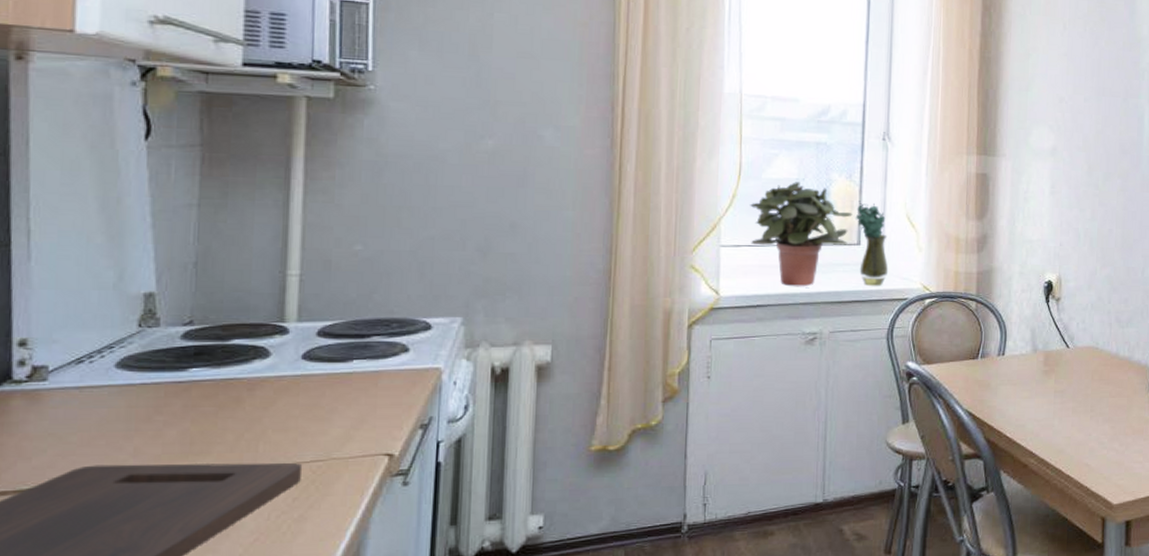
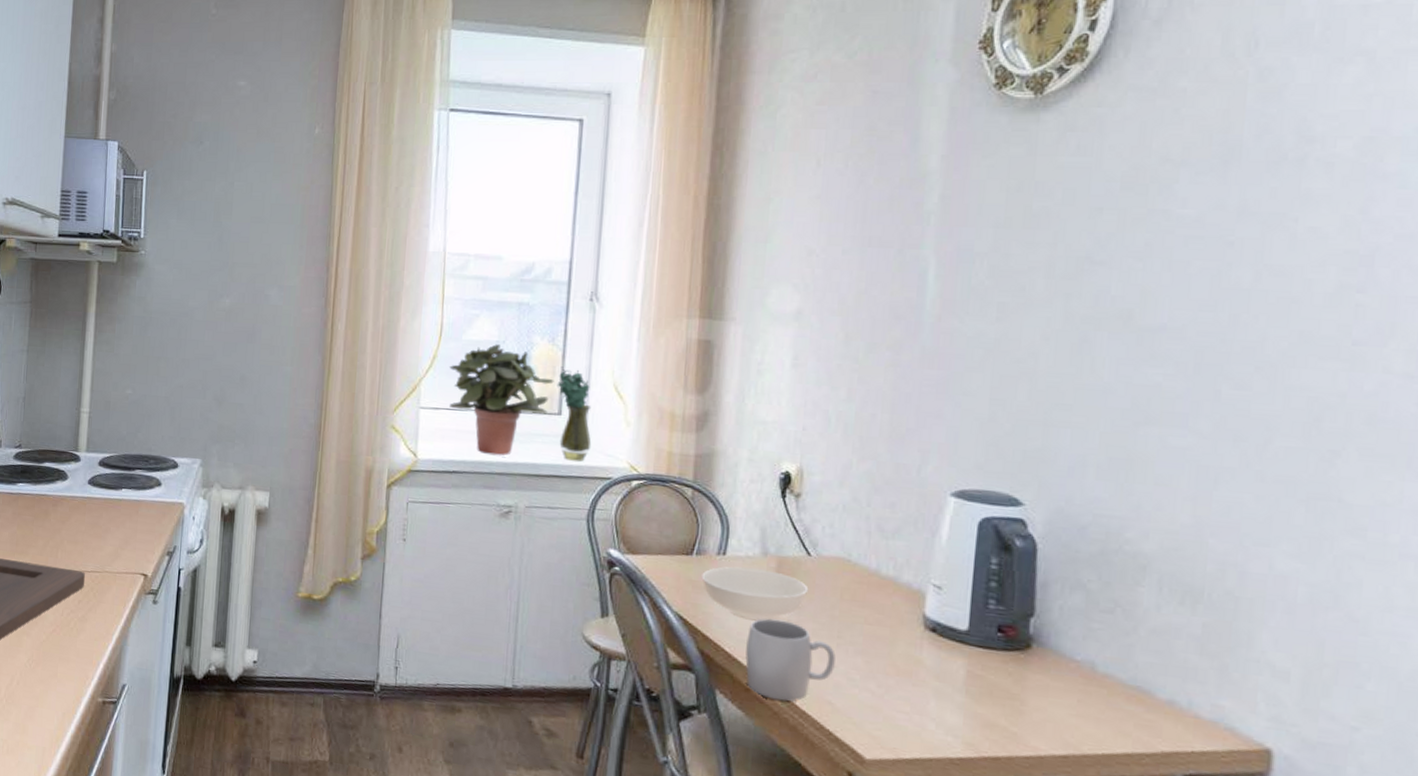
bowl: none [986,364,1069,407] -> present [701,566,809,621]
mug: none [1023,403,1090,470] -> present [745,618,836,702]

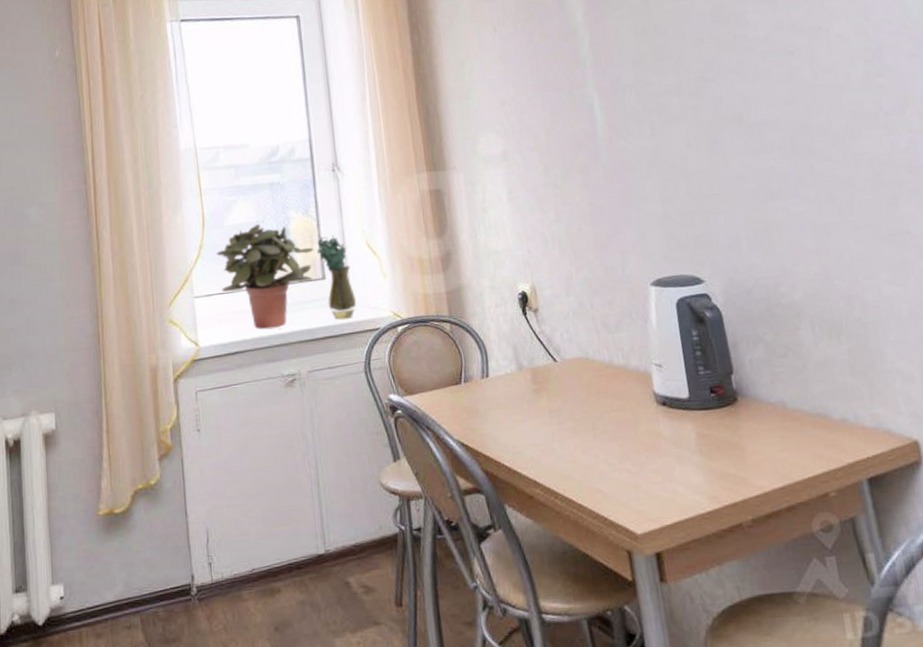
bowl: present [701,566,809,621] -> none [472,382,562,432]
mug: present [745,618,836,702] -> none [520,425,596,501]

